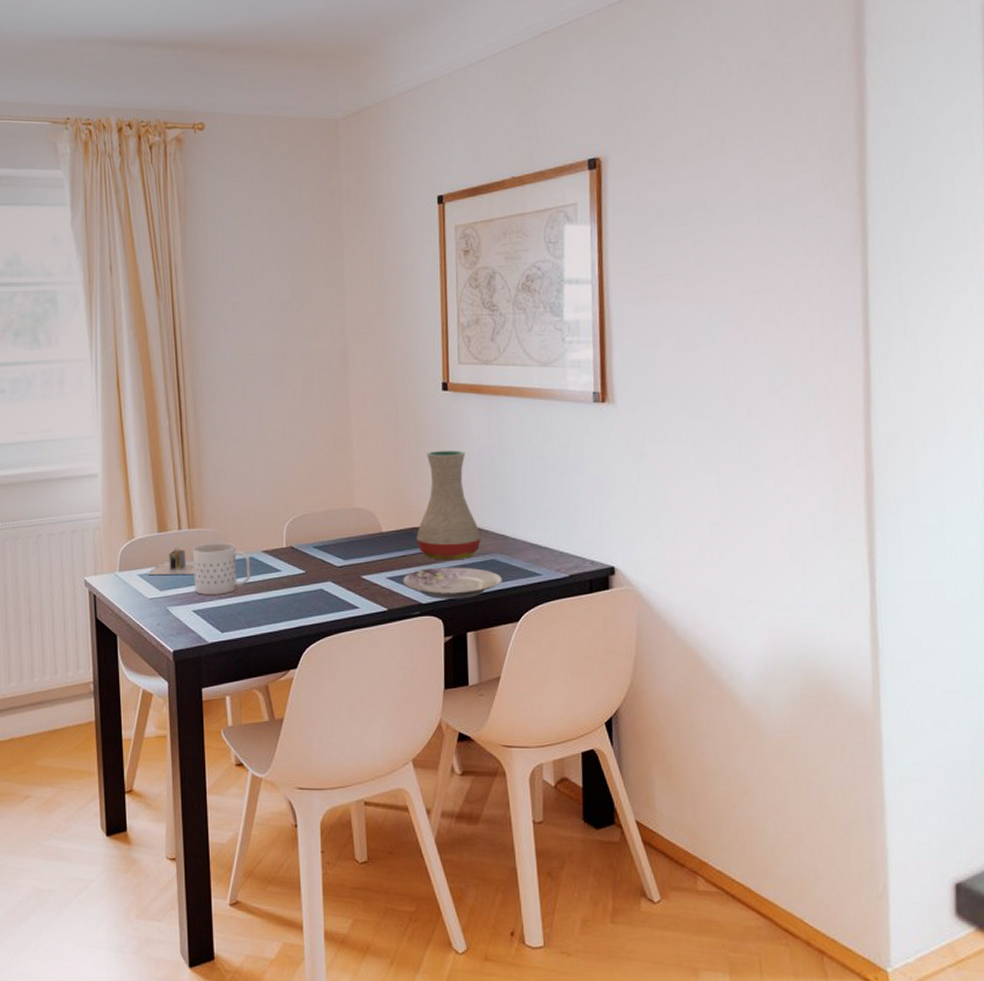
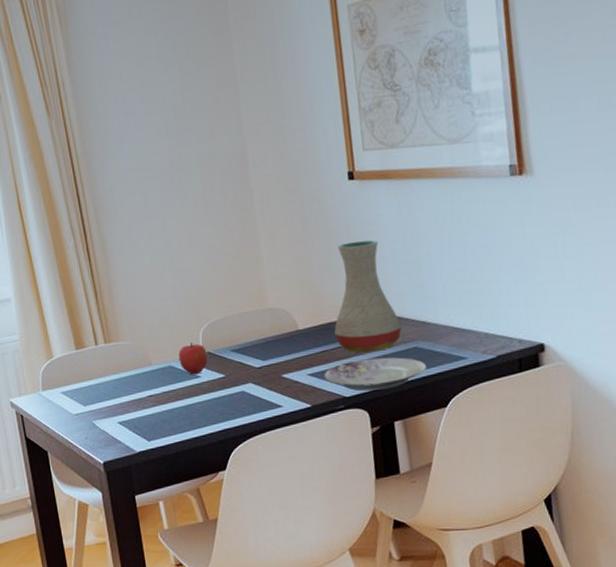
napkin holder: present [147,547,195,574] -> none [70,362,116,391]
mug: present [192,542,251,595] -> none [111,353,172,407]
fruit: none [261,535,290,568] -> present [178,342,208,375]

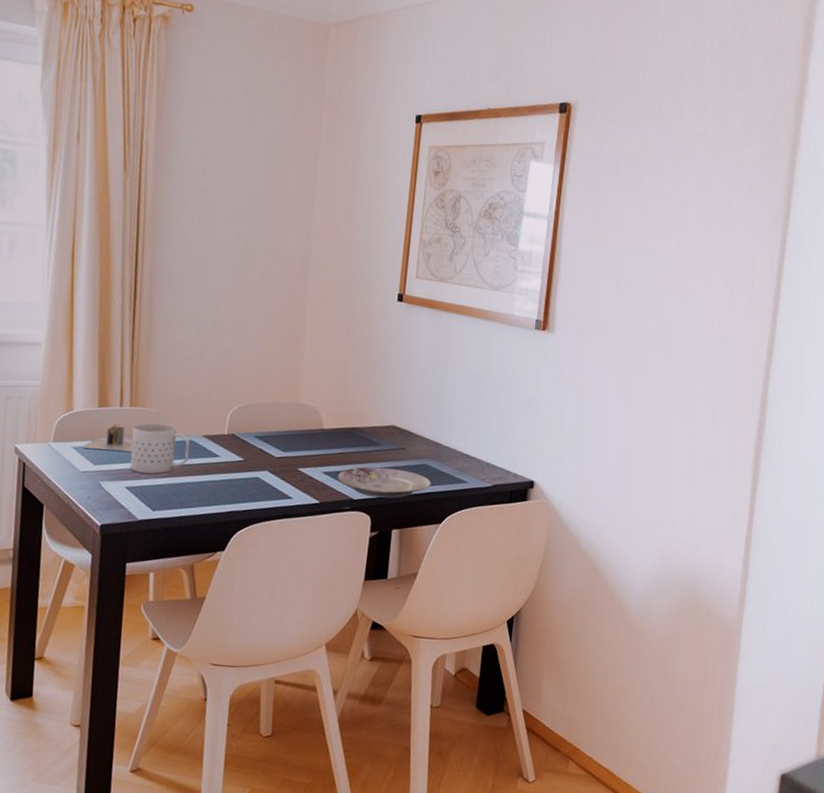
napkin holder: none [70,362,116,391] -> present [82,423,133,452]
mug: none [111,353,172,407] -> present [129,422,190,474]
fruit: present [178,342,208,375] -> none [201,421,231,454]
vase: present [334,240,402,353] -> none [355,357,417,462]

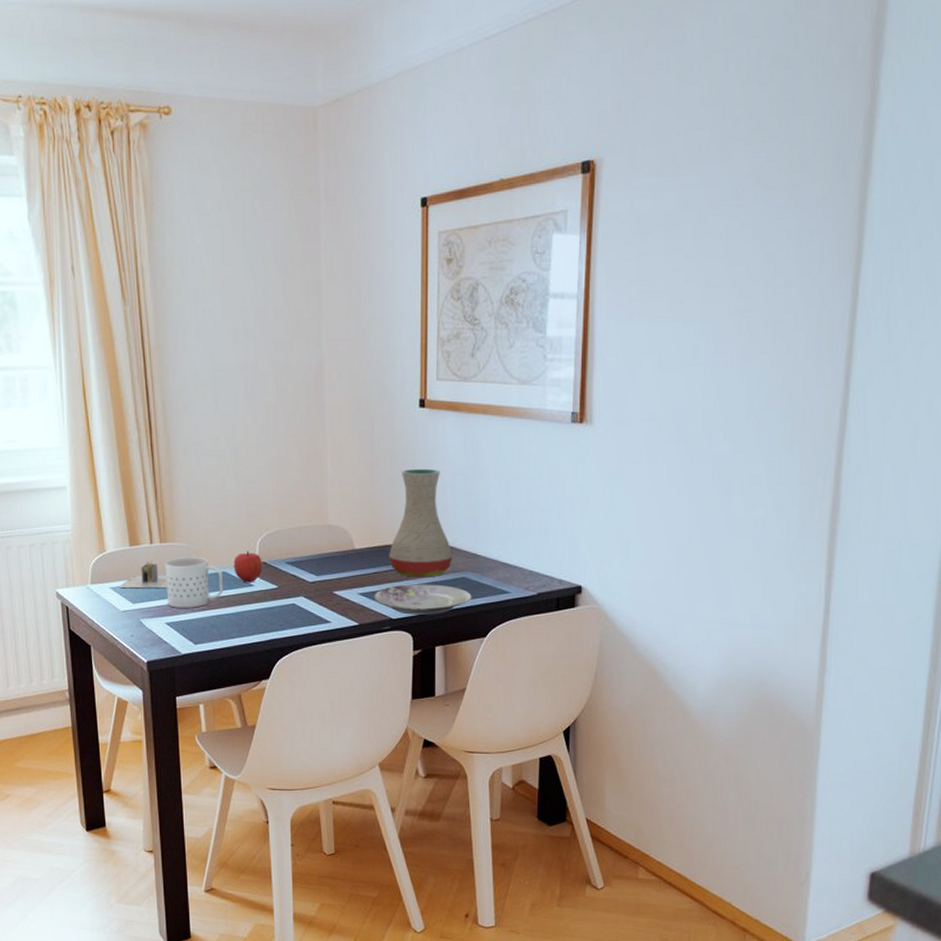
fruit: none [201,421,231,454] -> present [233,550,262,583]
vase: none [355,357,417,462] -> present [389,468,453,578]

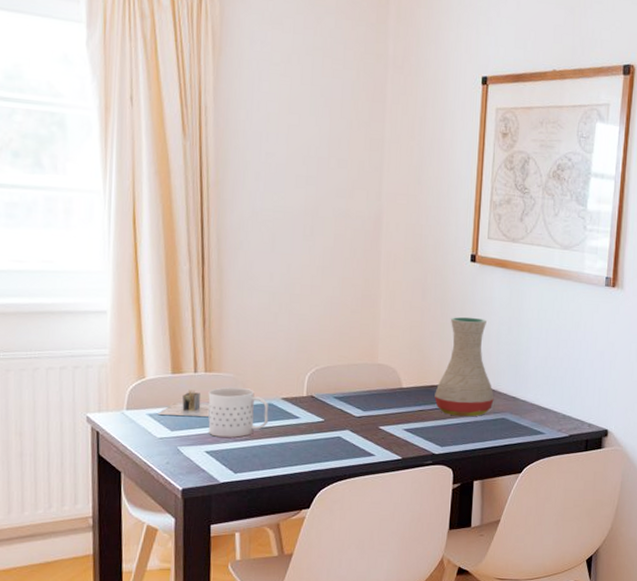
fruit: present [233,550,262,583] -> none [280,383,310,415]
plate: present [374,584,472,615] -> none [418,422,510,452]

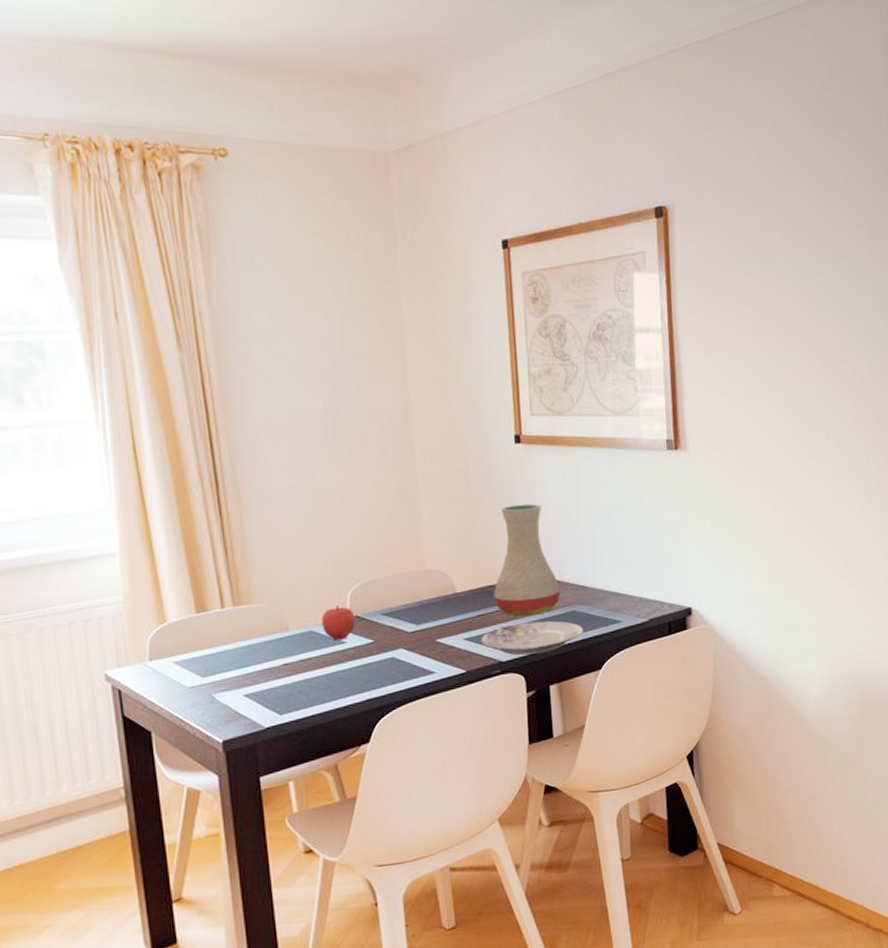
napkin holder: present [158,389,210,417] -> none [185,627,244,661]
mug: present [207,387,269,438] -> none [240,617,312,677]
fruit: none [280,383,310,415] -> present [321,605,355,641]
plate: none [418,422,510,452] -> present [480,620,584,656]

